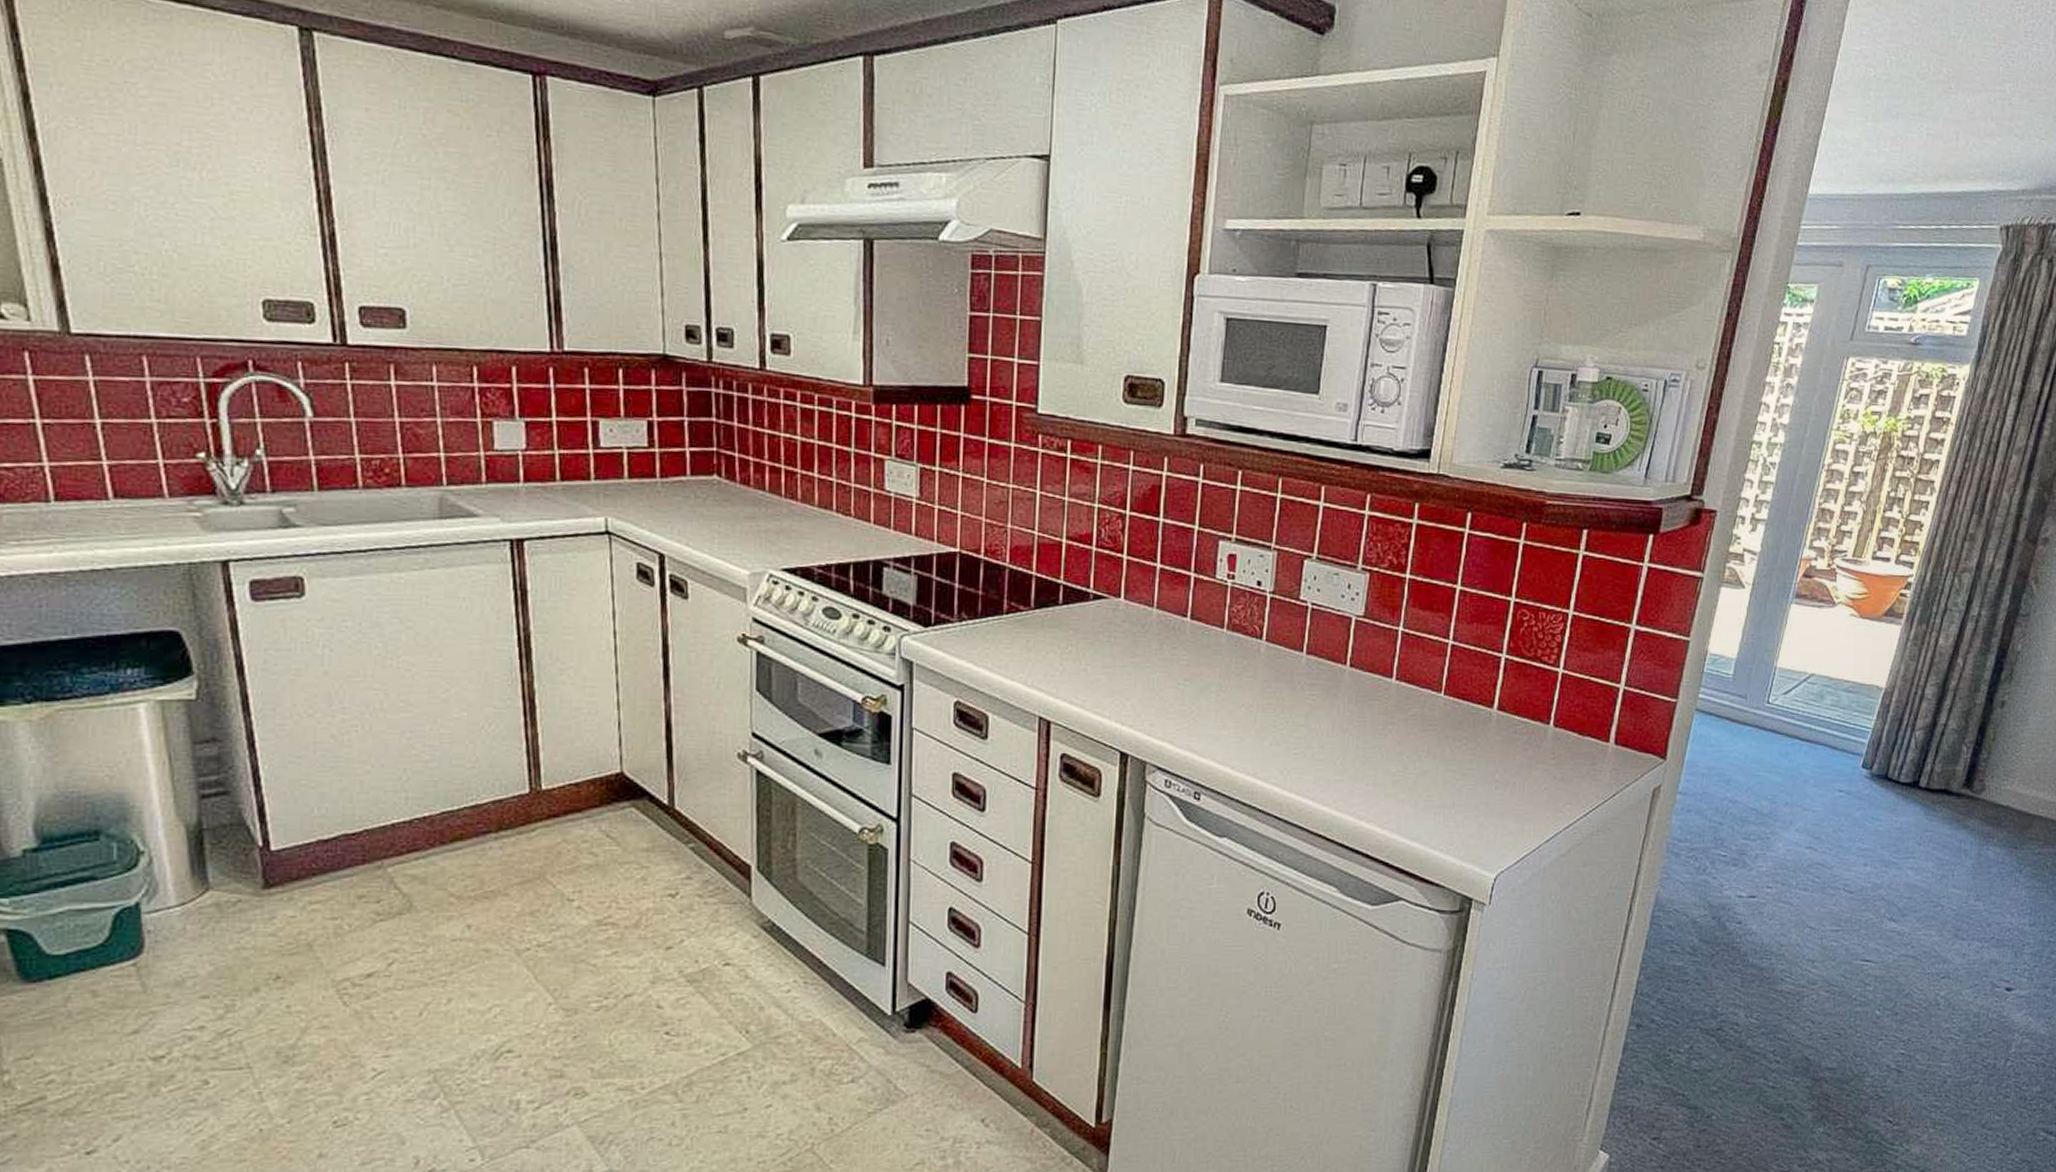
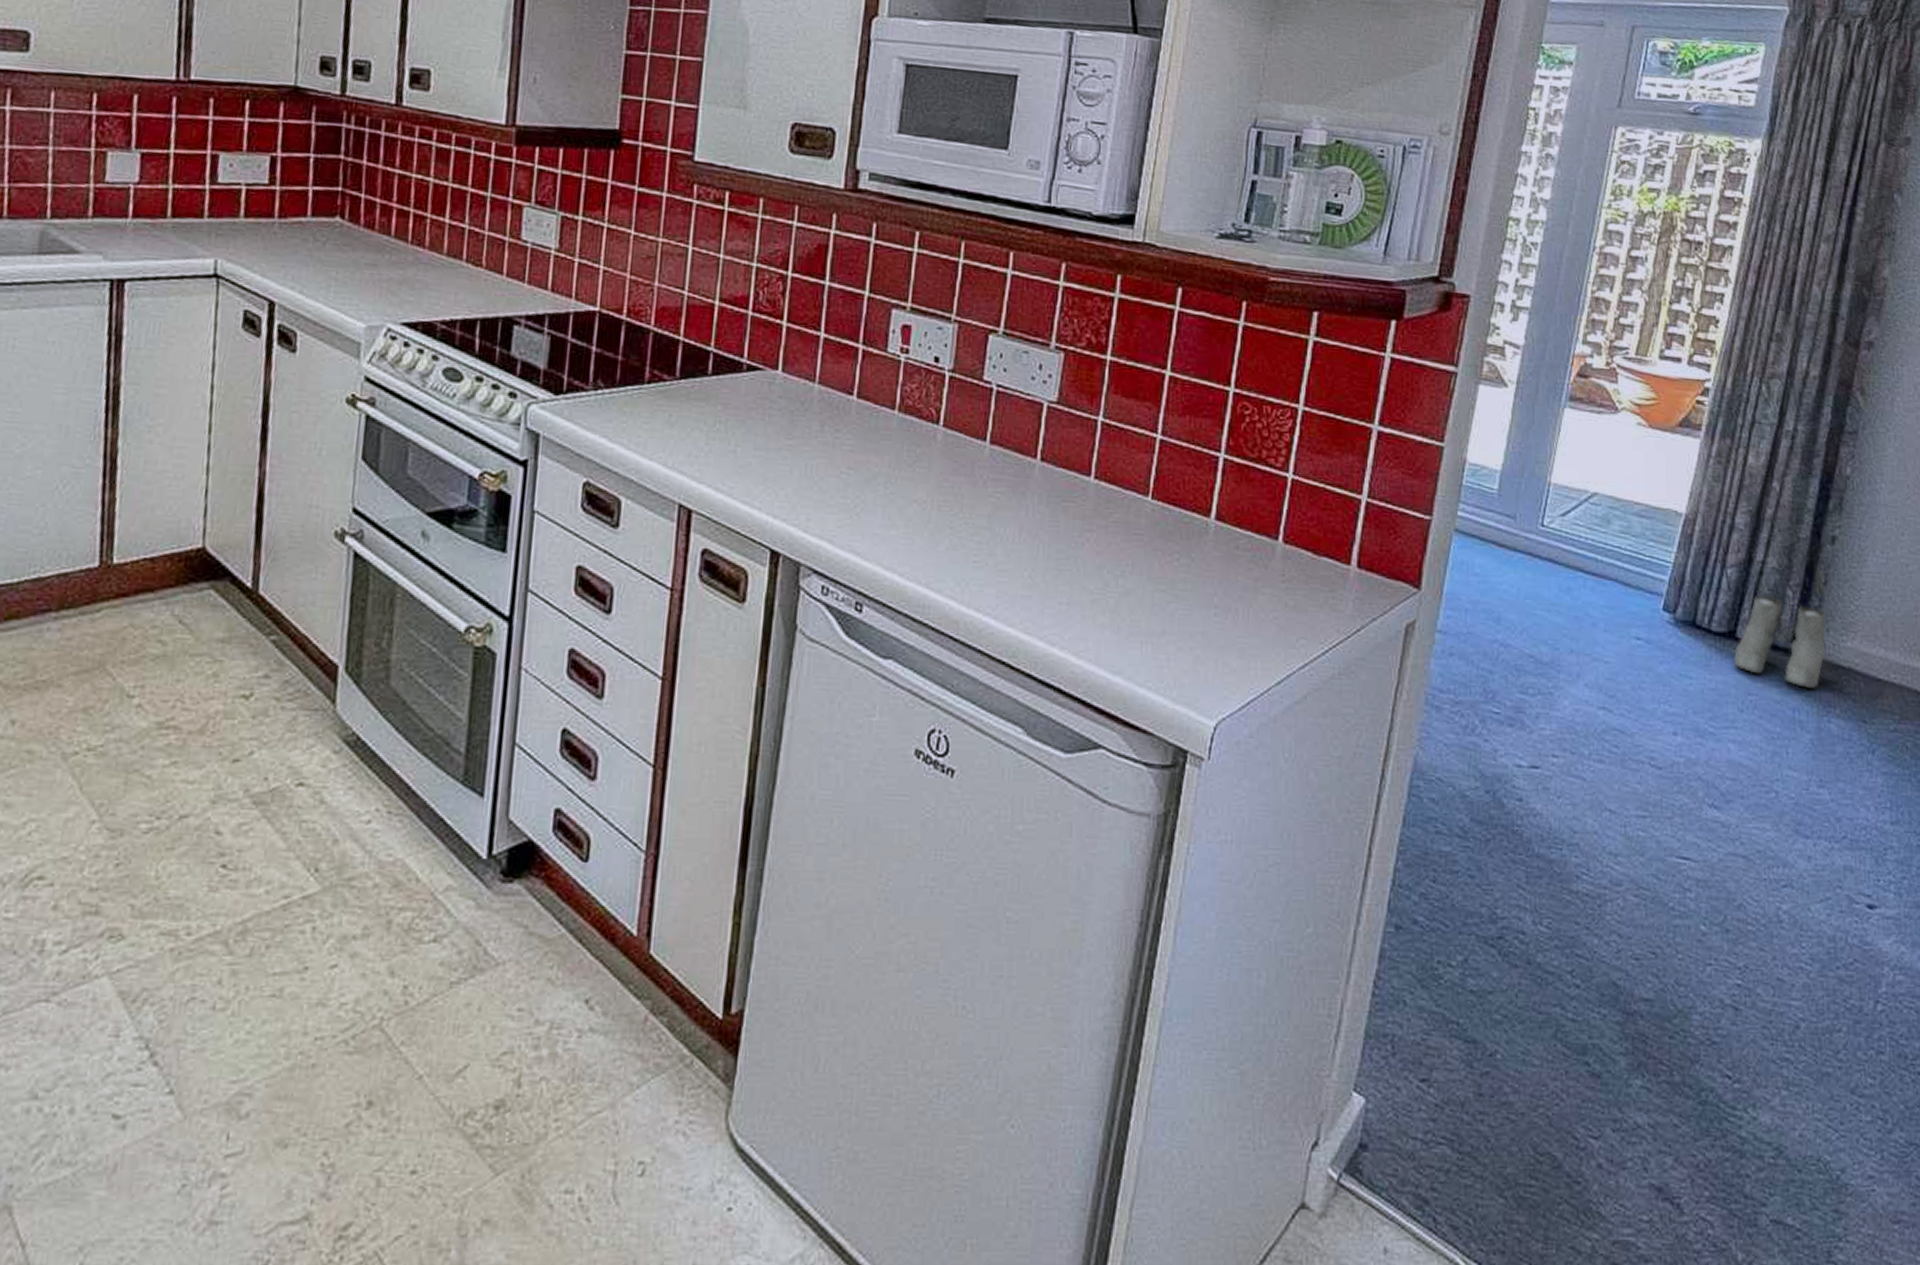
boots: none [1916,751,1992,824] -> present [1734,595,1826,688]

